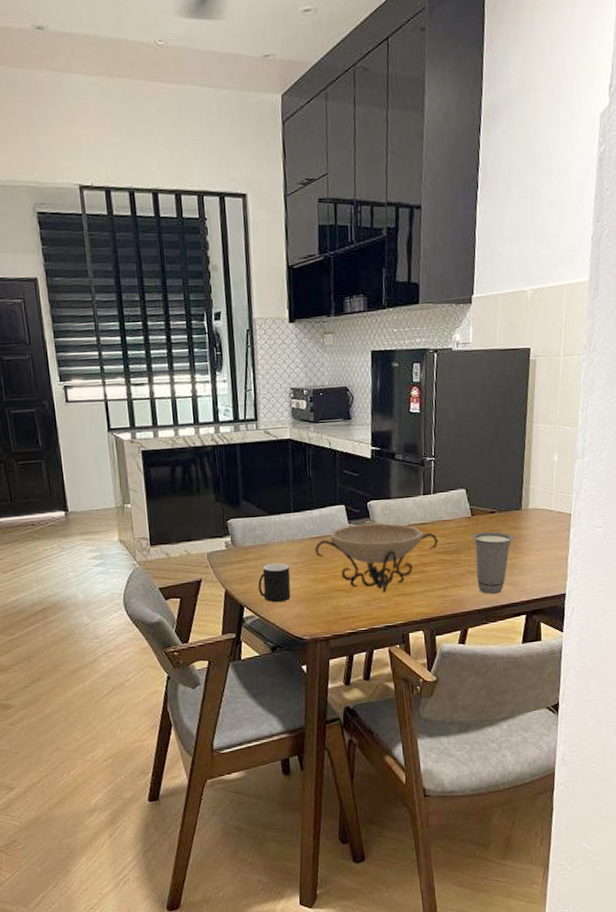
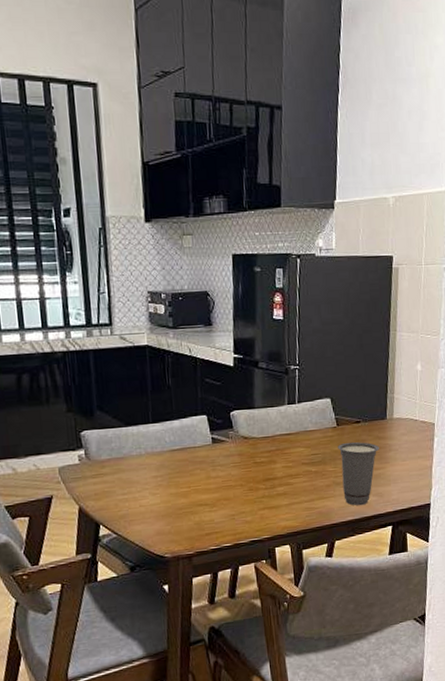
cup: present [258,563,291,603] -> none [115,477,151,519]
decorative bowl: present [314,523,438,593] -> none [175,434,304,506]

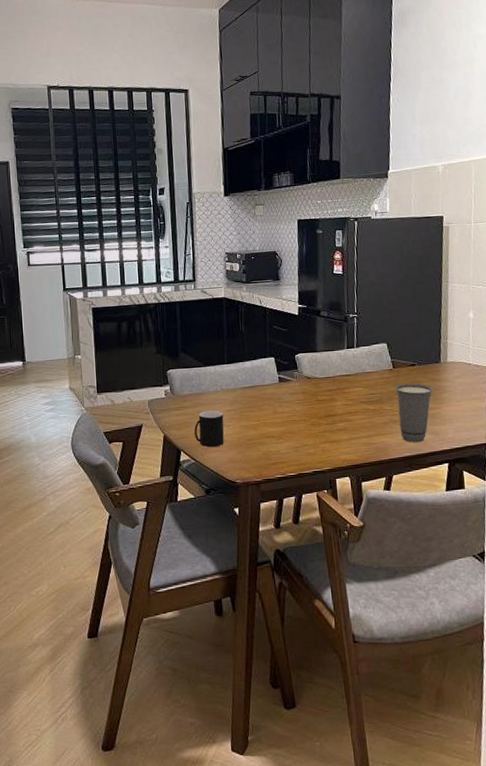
cup: none [115,477,151,519] -> present [194,410,224,448]

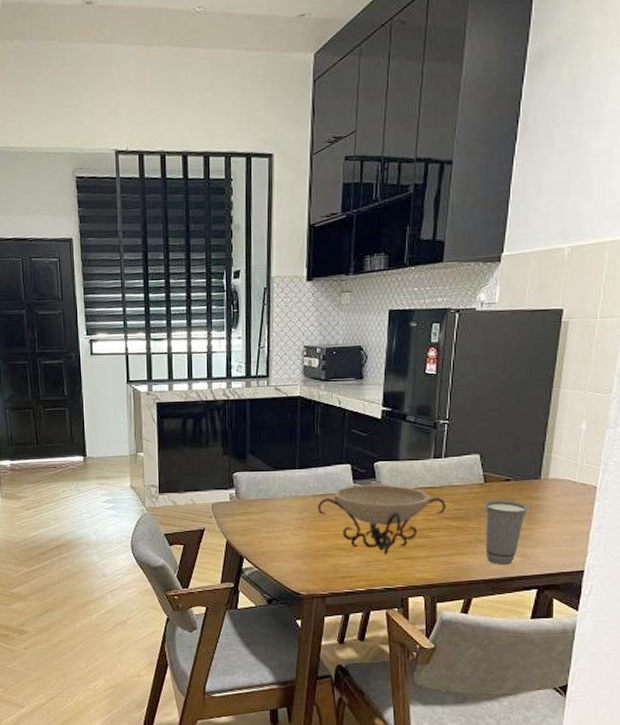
cup: present [194,410,224,448] -> none [259,518,291,556]
decorative bowl: none [246,374,362,440] -> present [317,484,446,555]

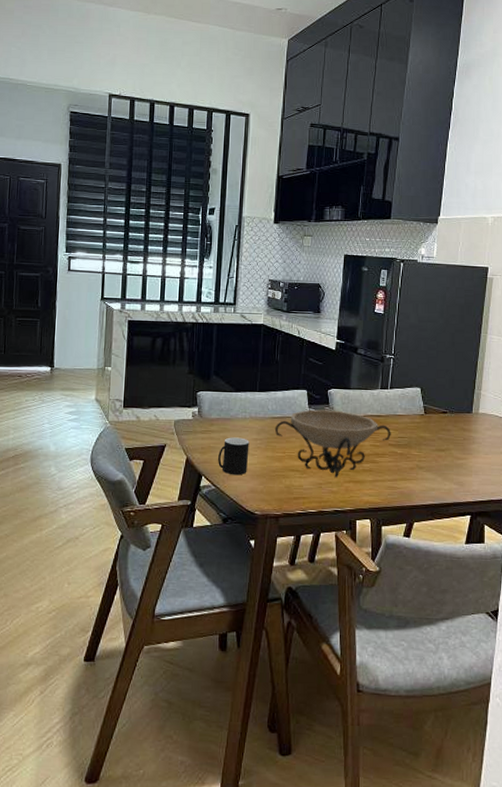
cup: none [259,518,291,556] -> present [218,437,249,476]
cup: present [483,500,530,566] -> none [424,430,463,492]

